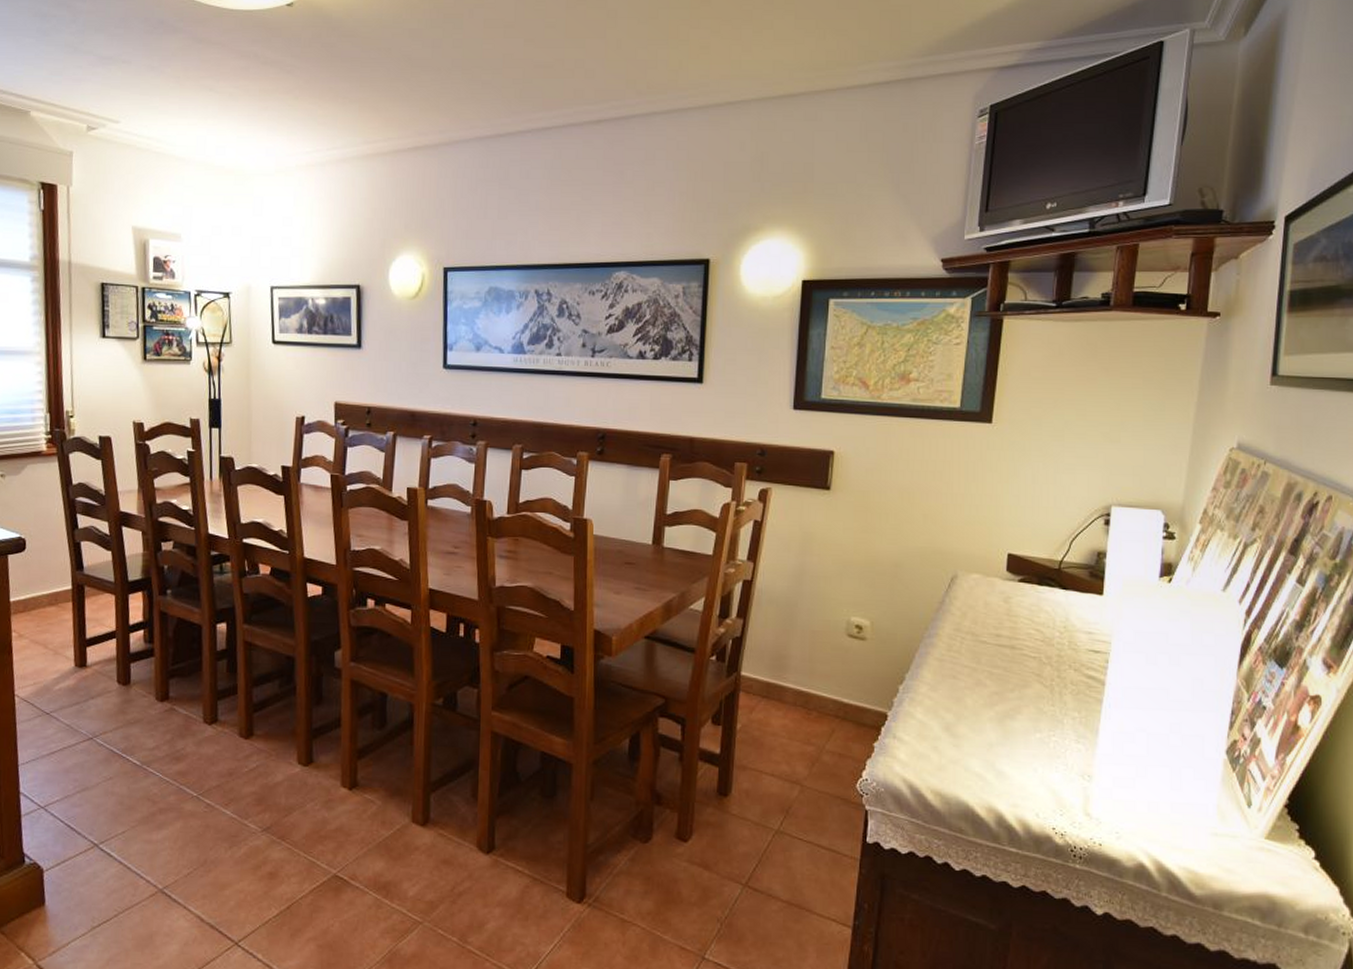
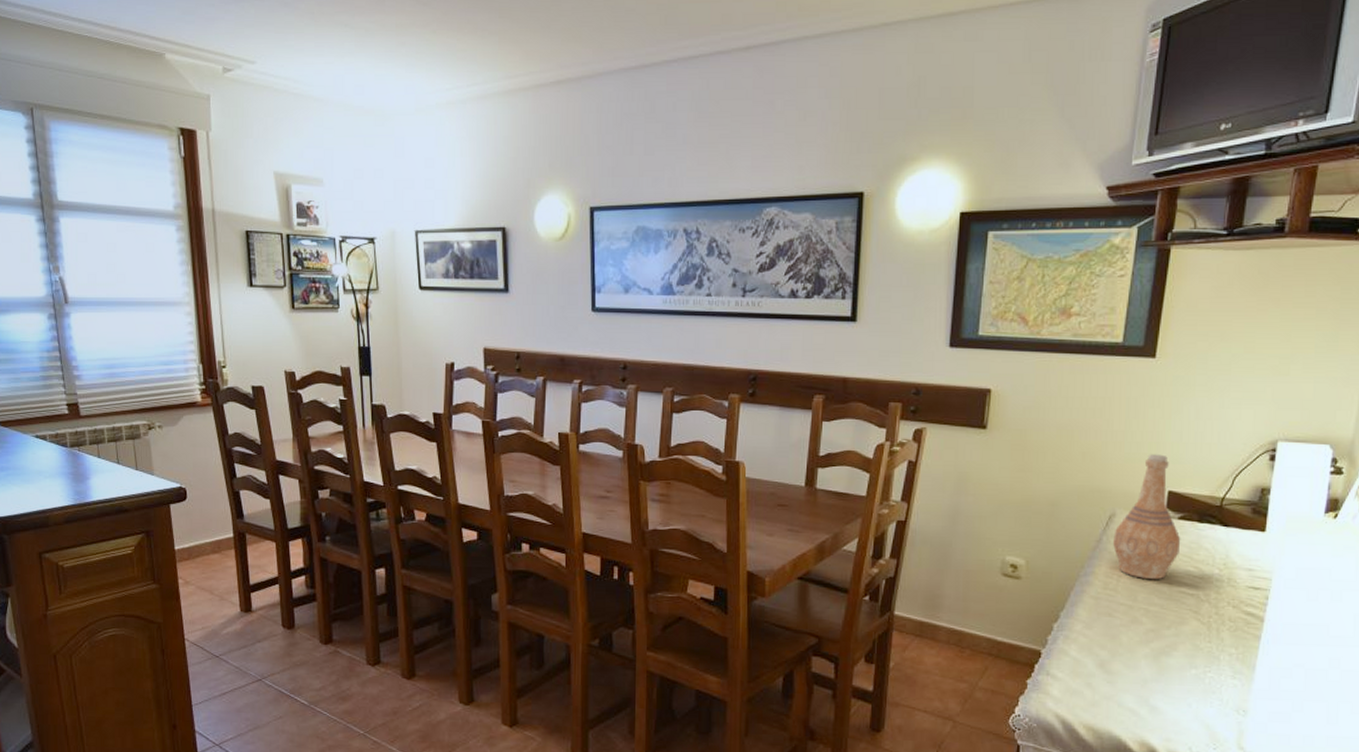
vase: none [956,517,1022,641] -> present [1113,454,1181,579]

